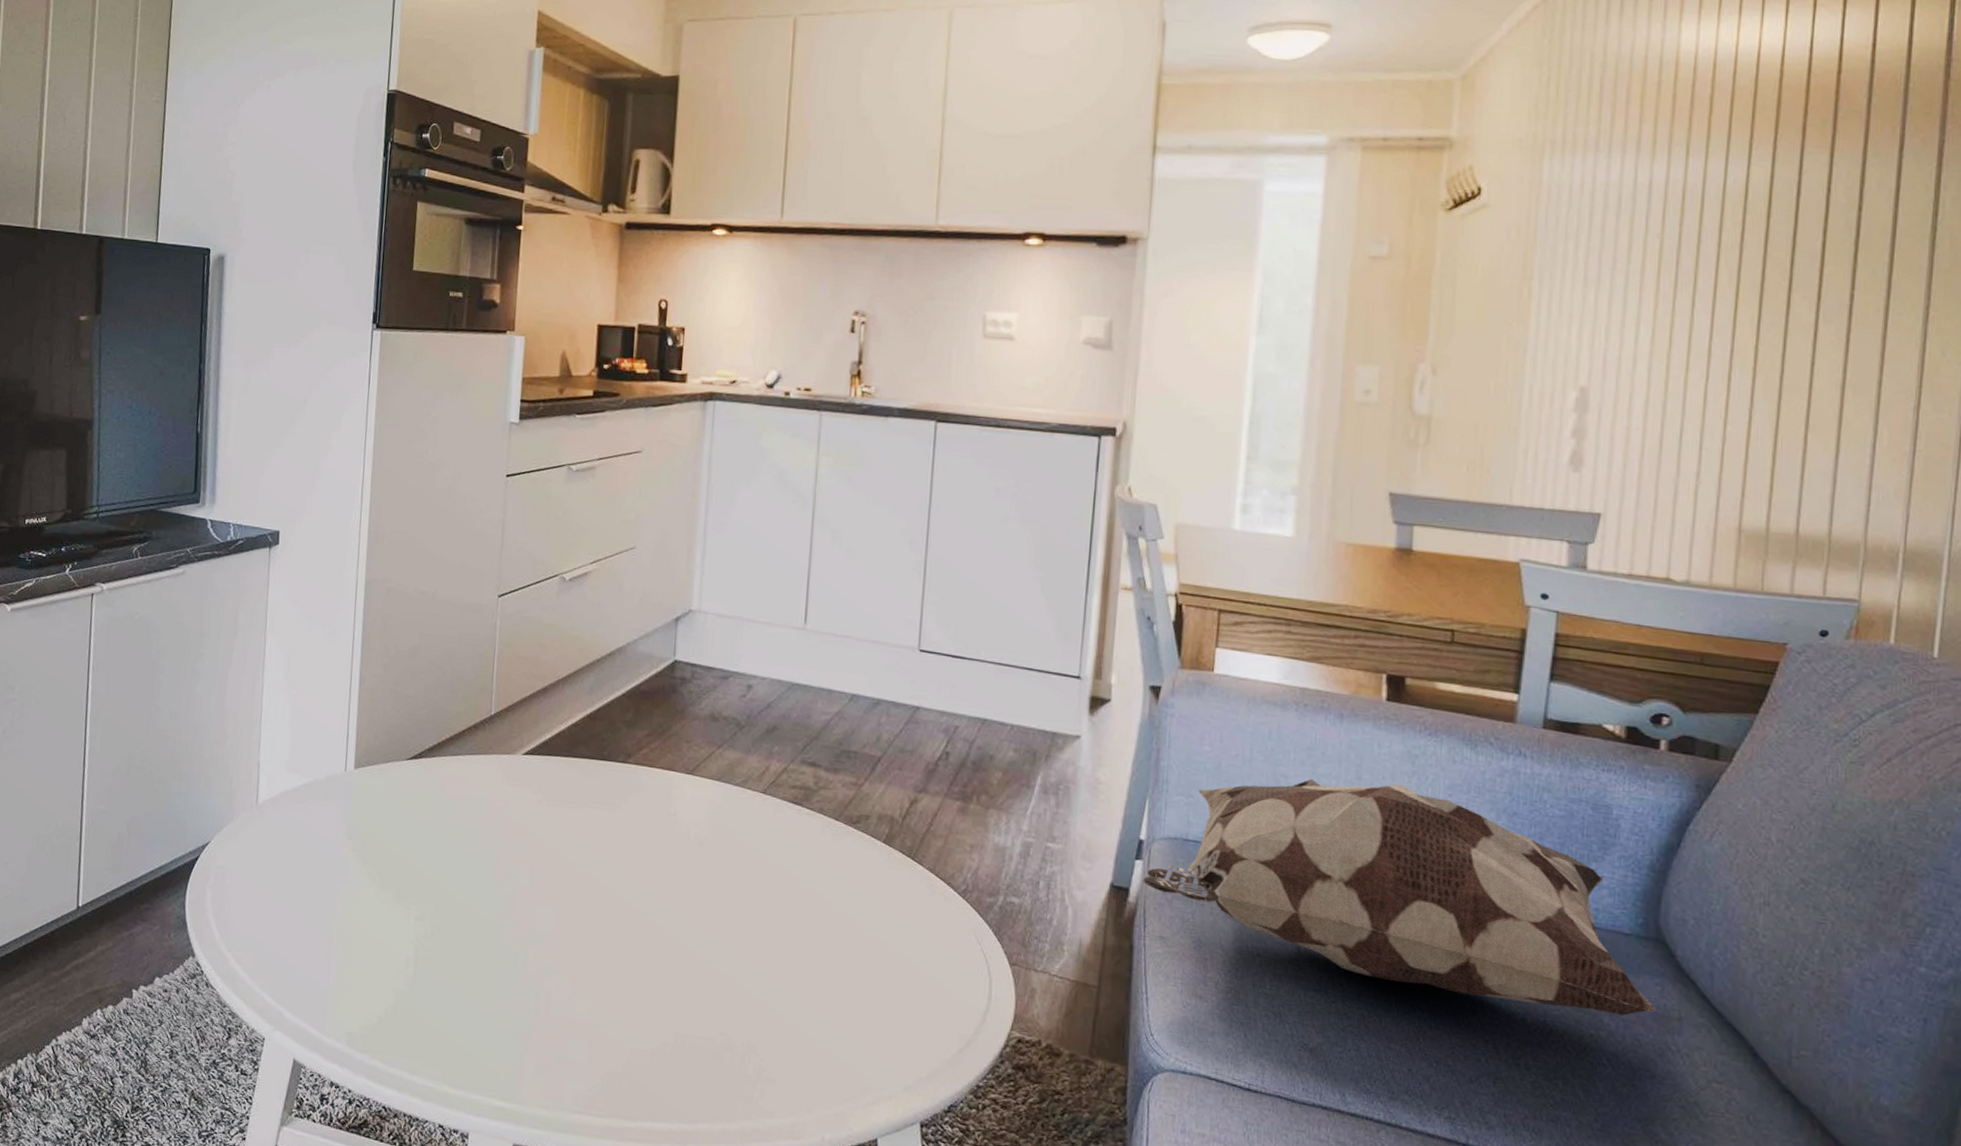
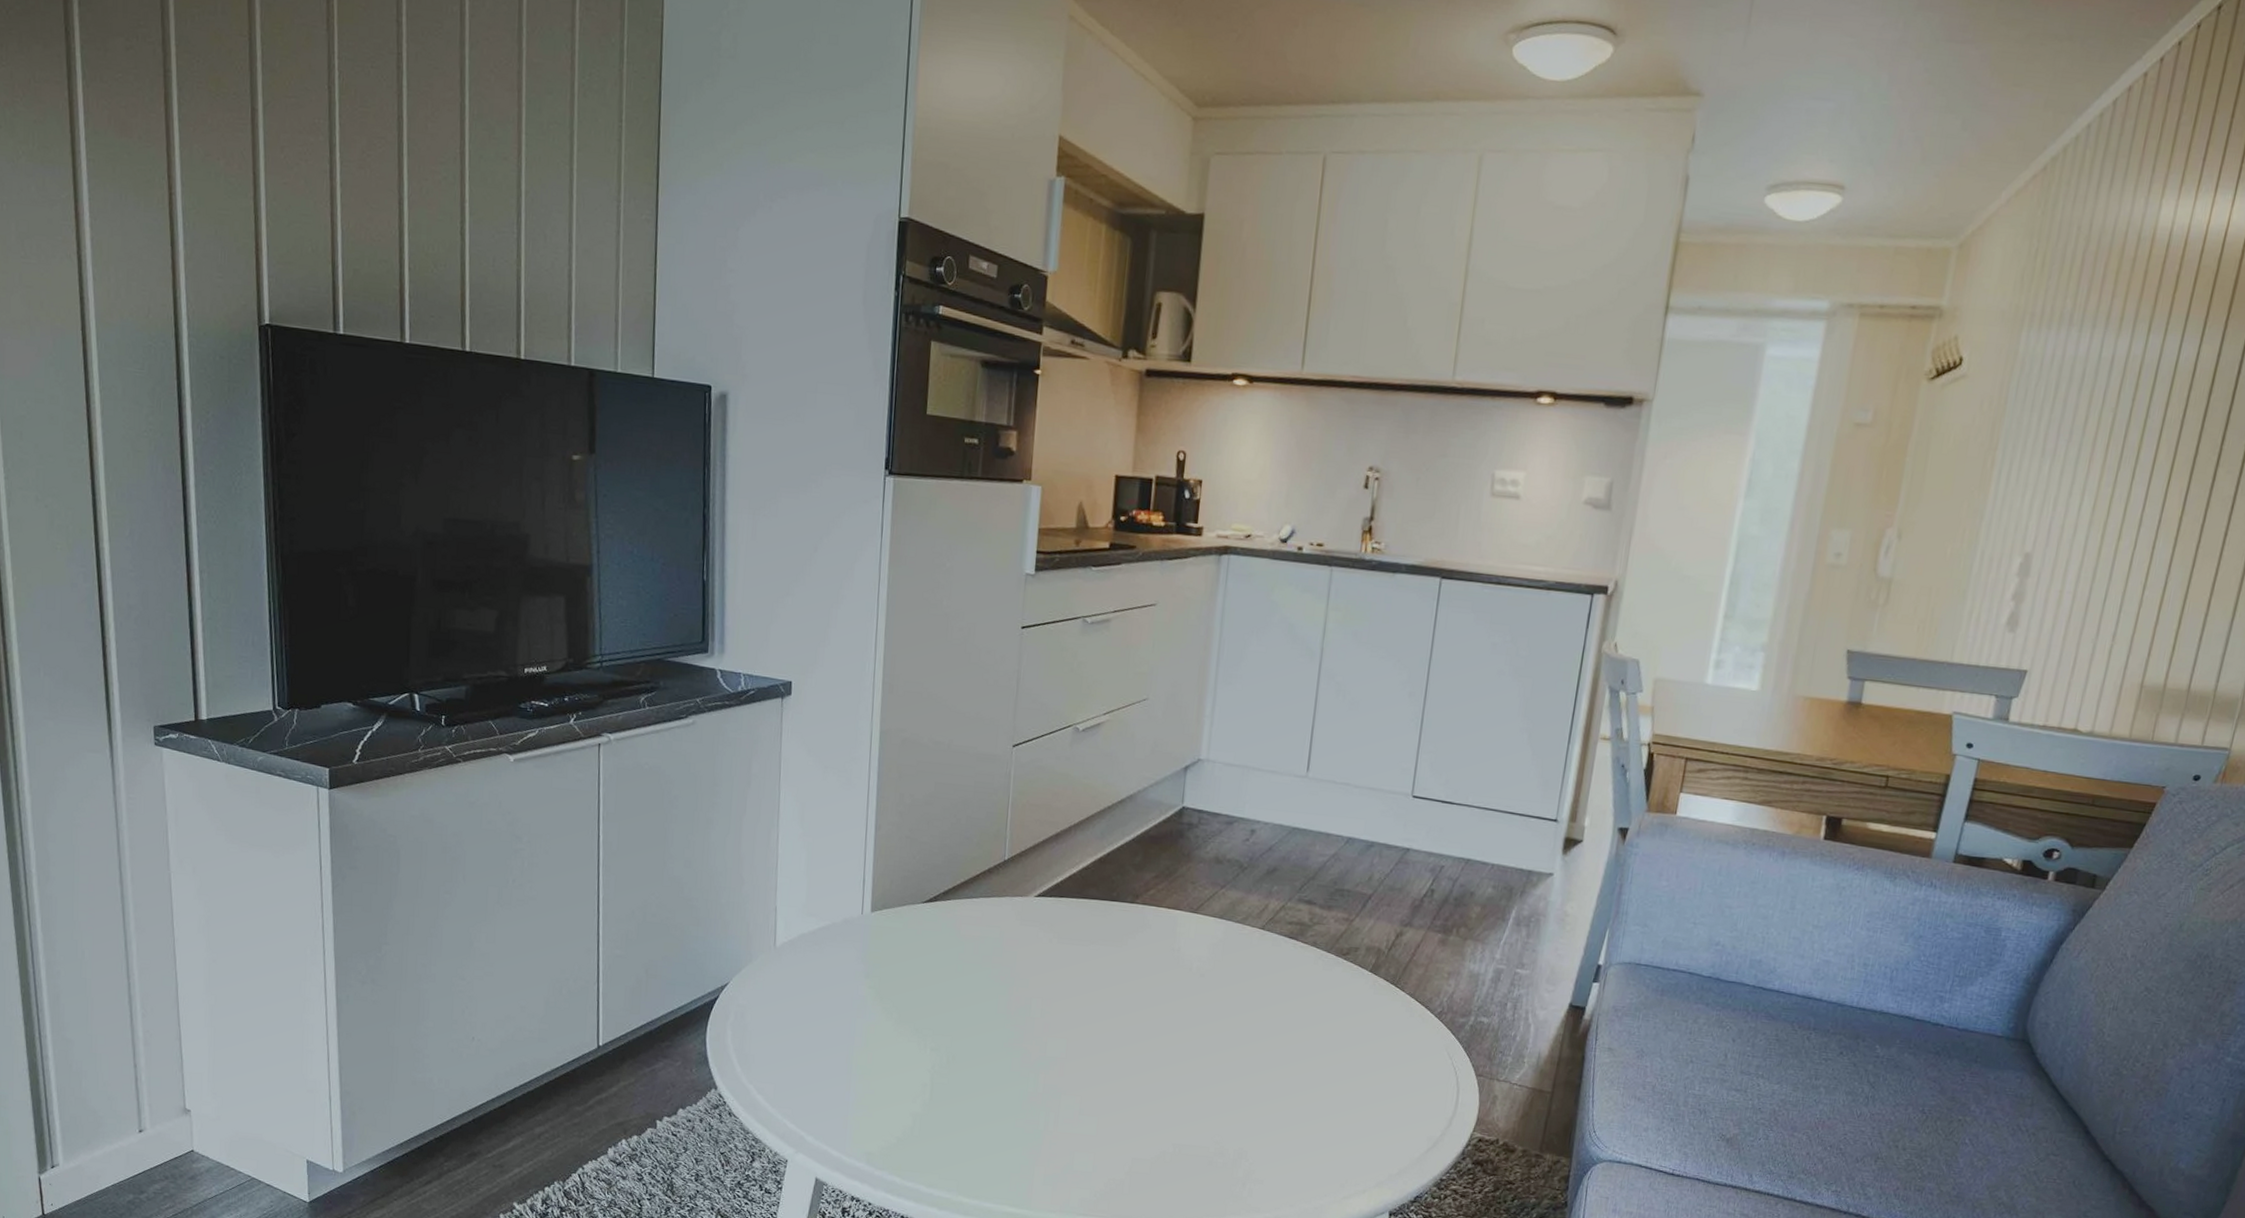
decorative pillow: present [1142,778,1655,1016] -> none [1597,909,2014,1104]

